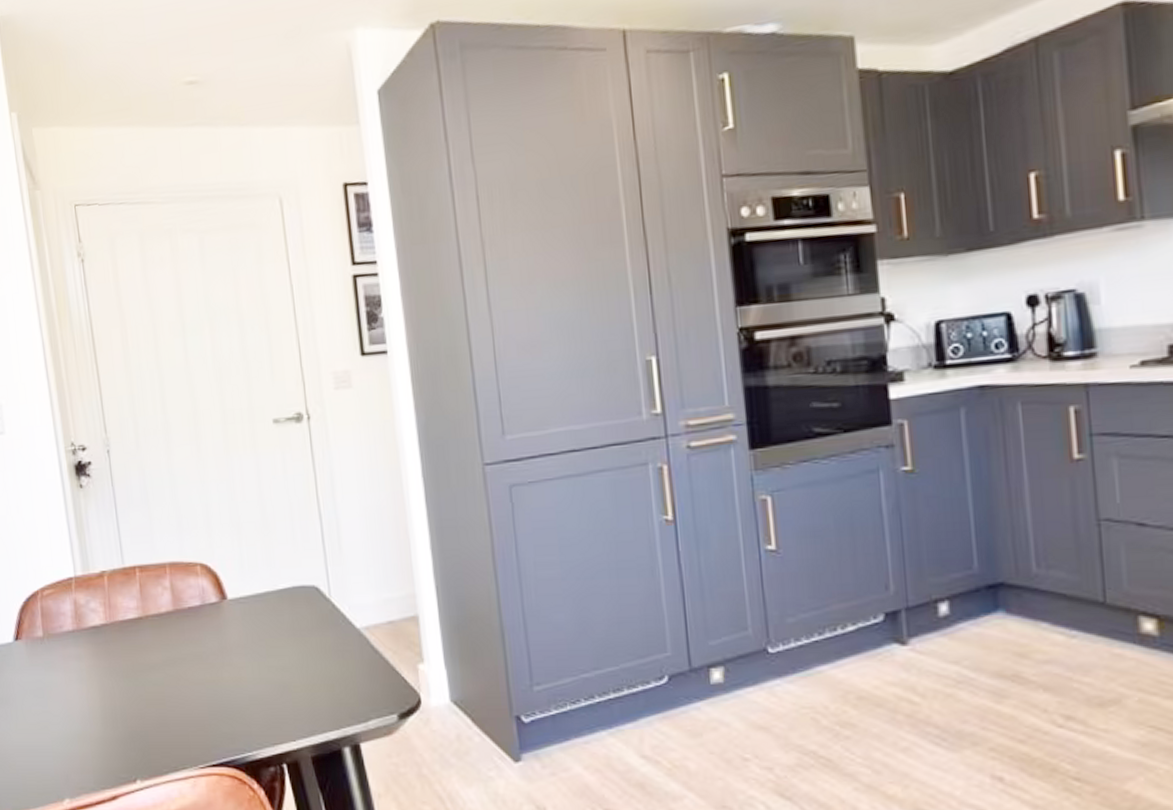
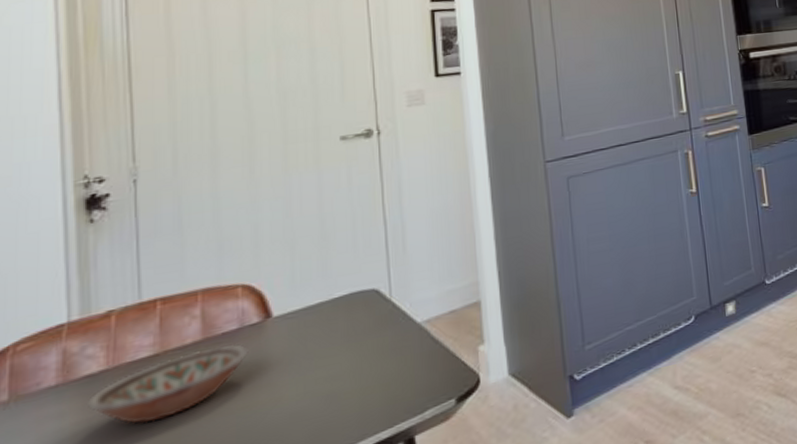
bowl: none [95,619,211,678] -> present [86,344,249,424]

